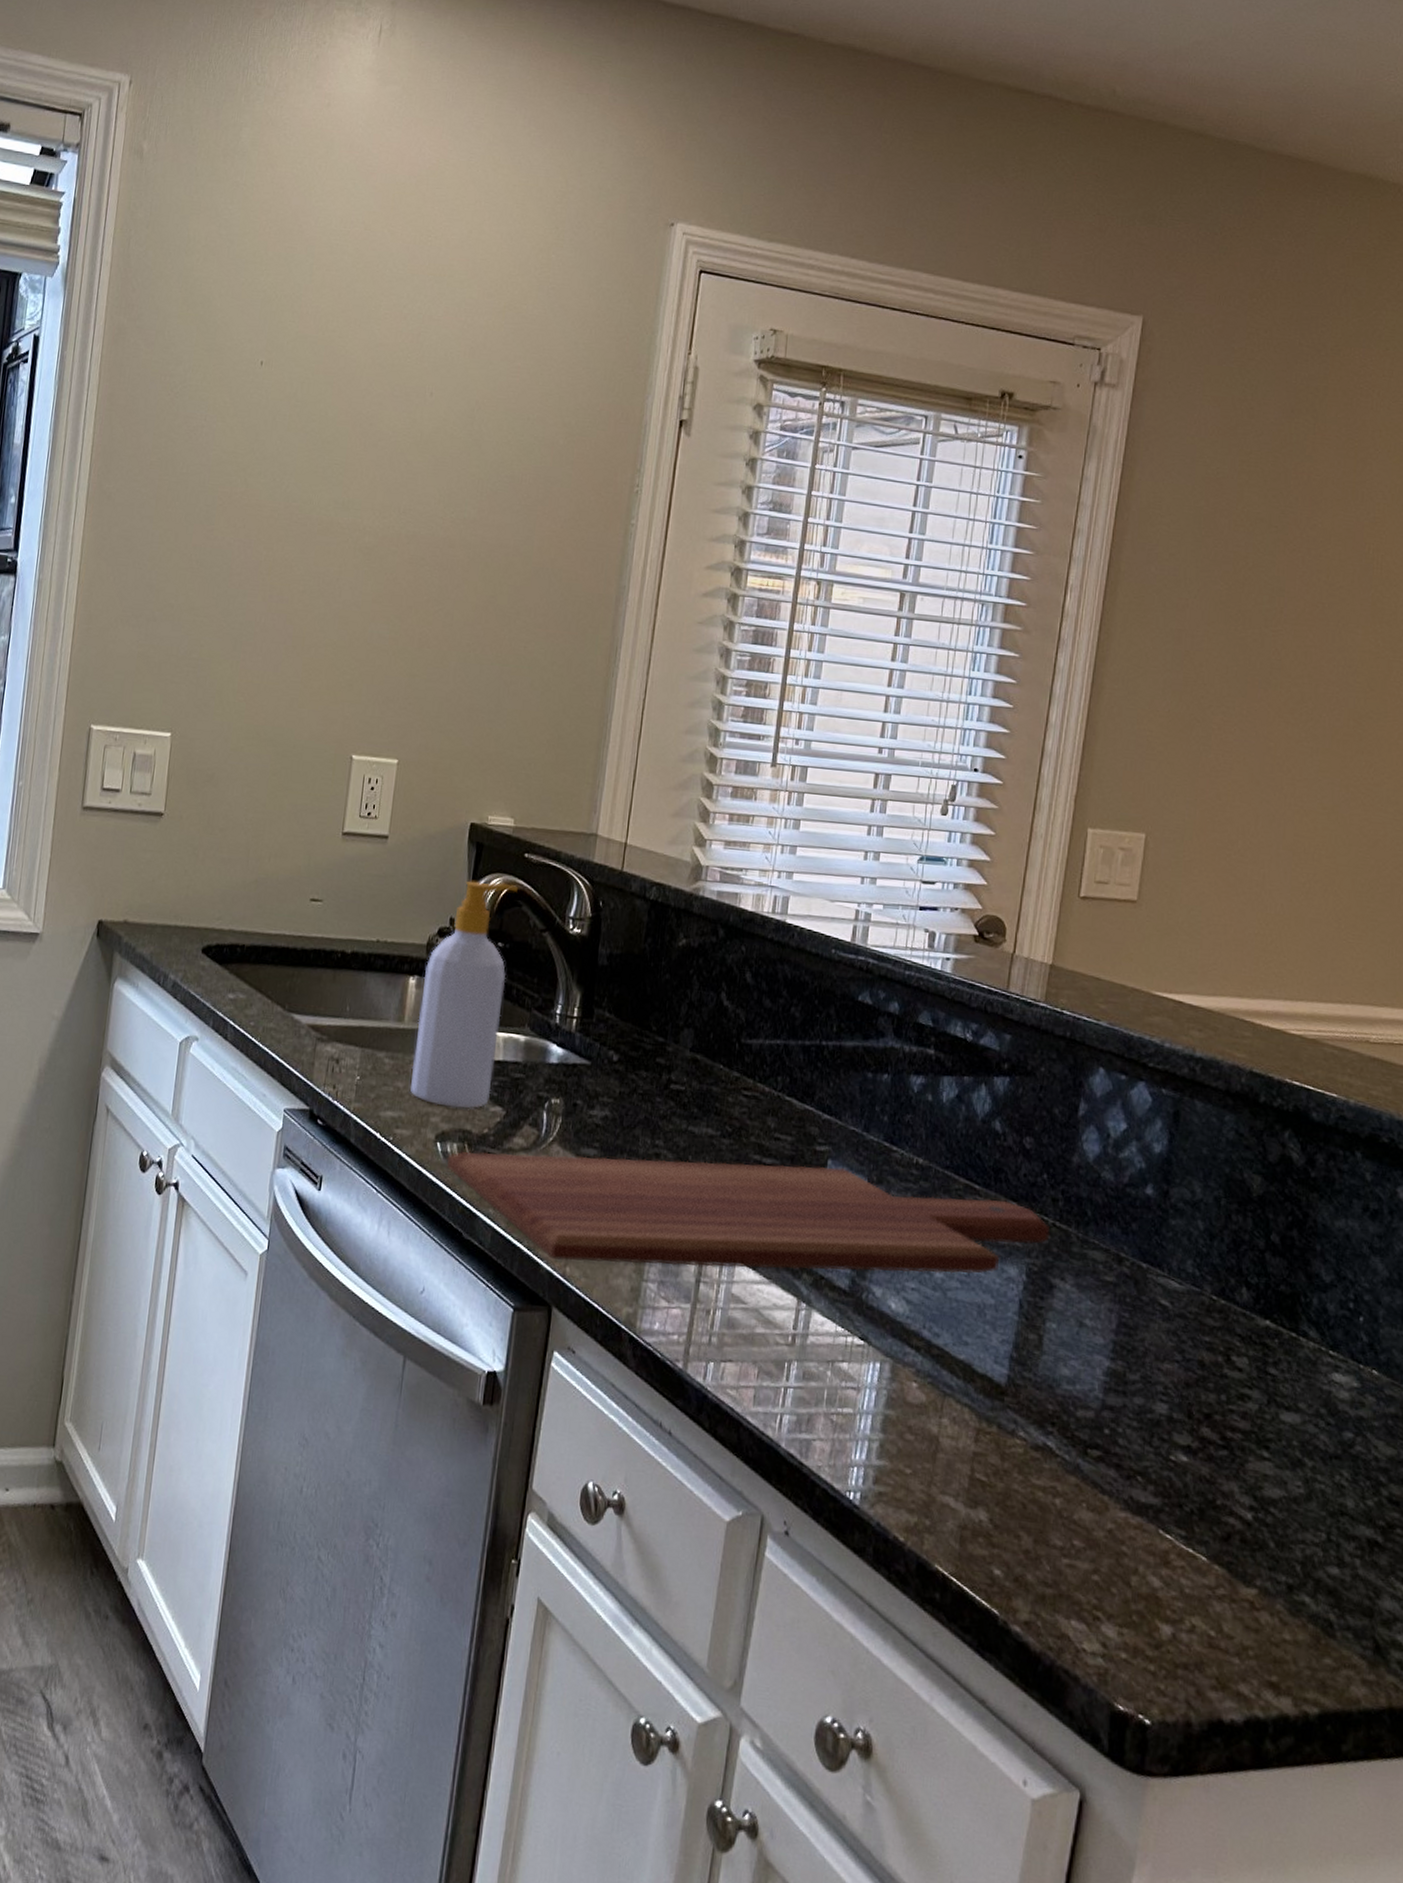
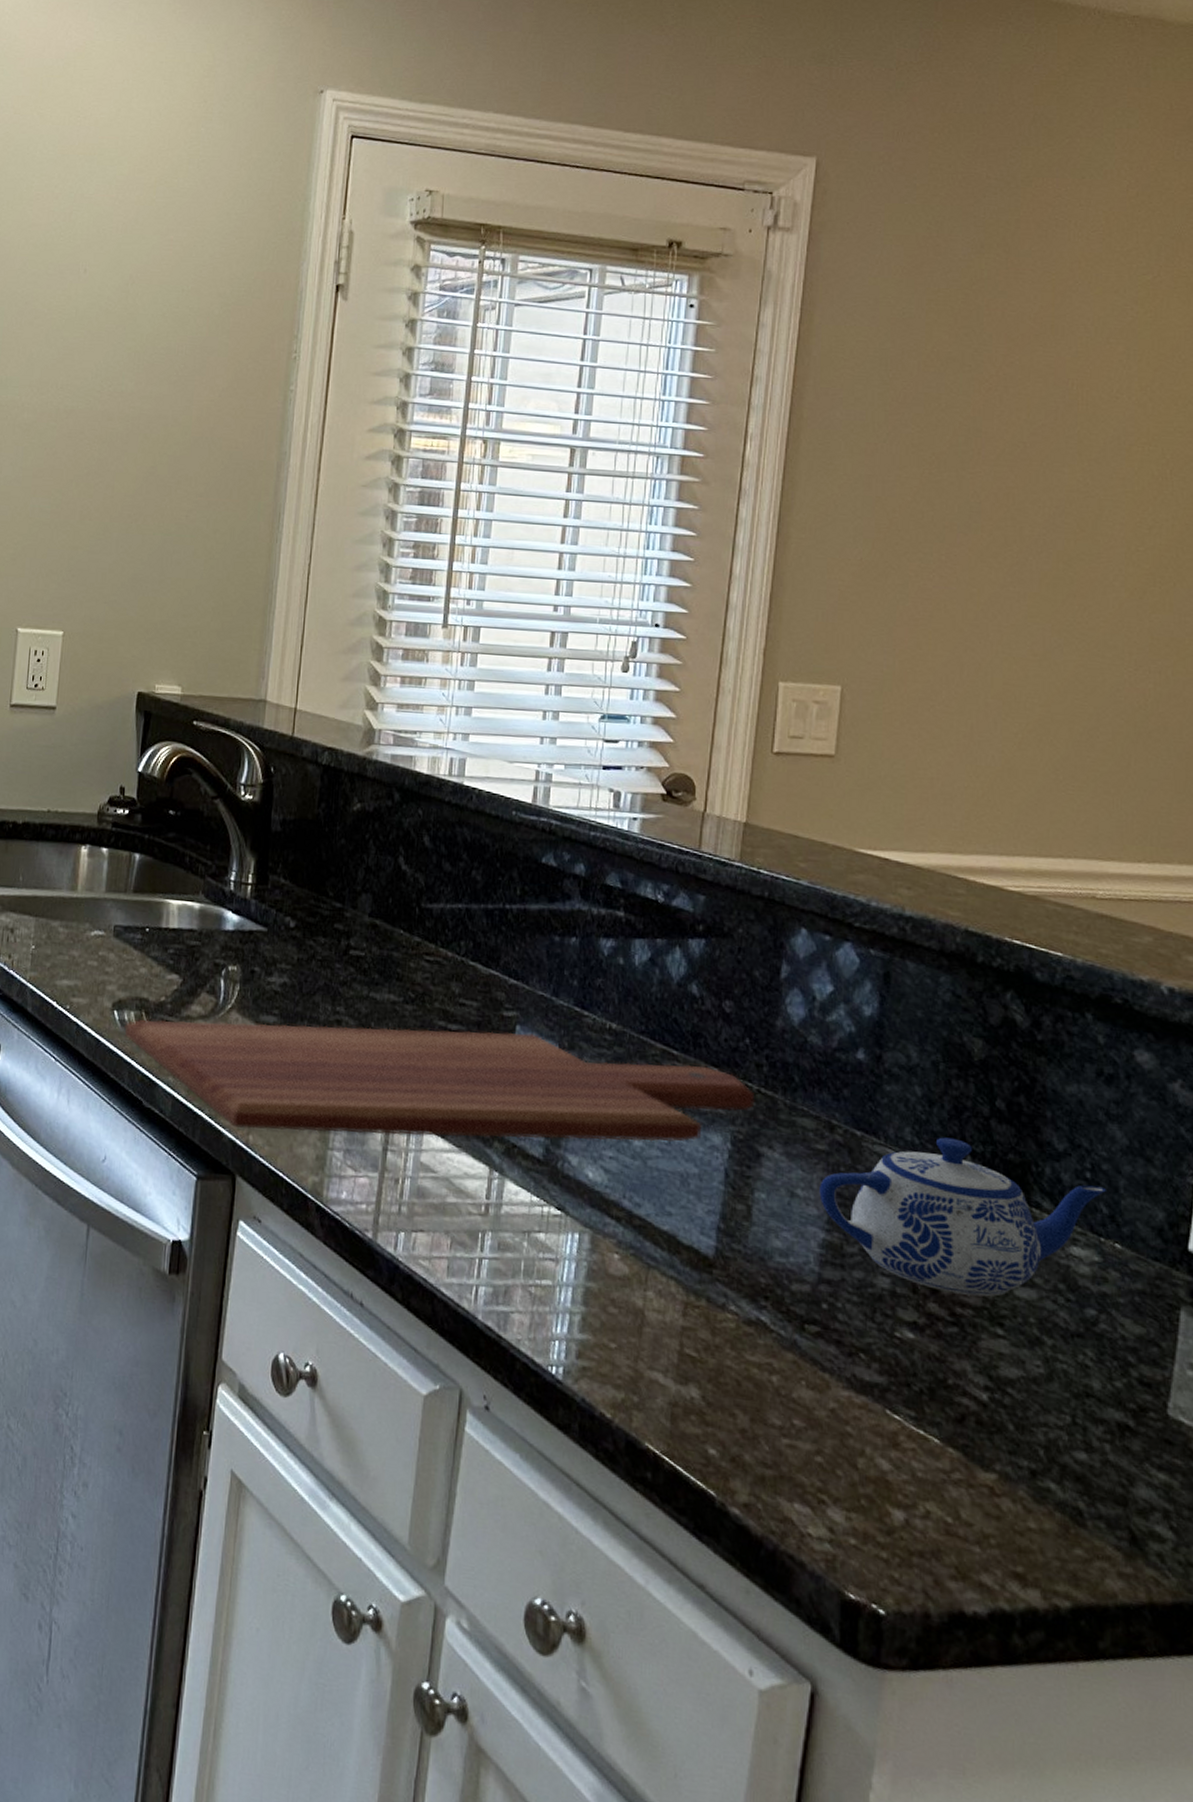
soap bottle: present [410,881,519,1108] -> none [86,749,189,976]
teapot: none [1106,1269,1367,1421] -> present [819,1137,1106,1297]

